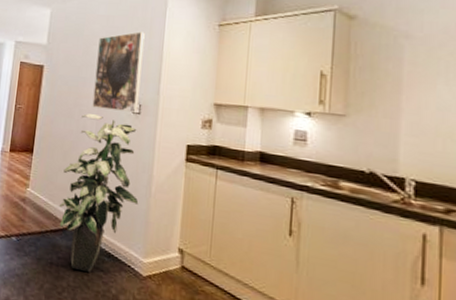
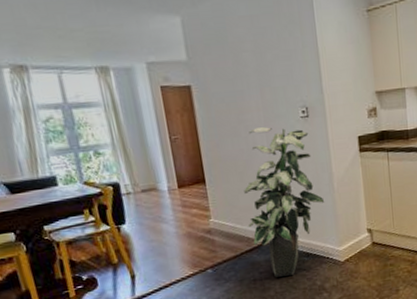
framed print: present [92,31,145,113] -> none [247,29,305,121]

